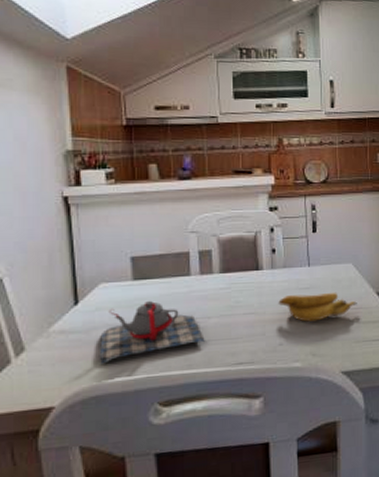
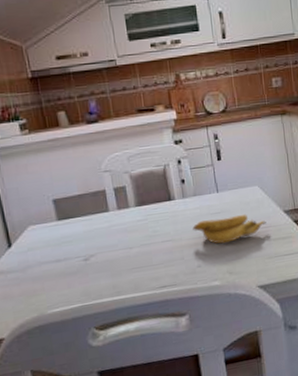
teapot: present [100,300,206,364] -> none [36,237,131,298]

